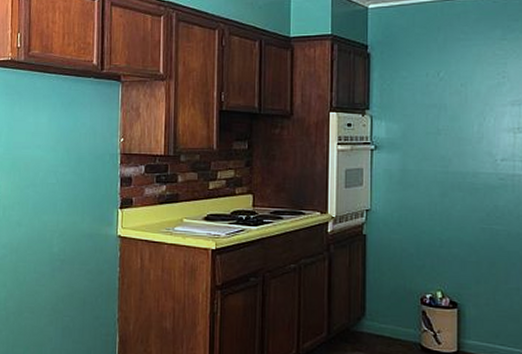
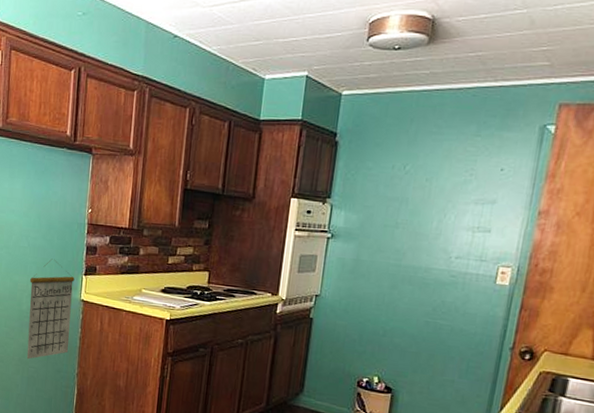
calendar: none [60,194,110,308] -> present [26,259,75,360]

